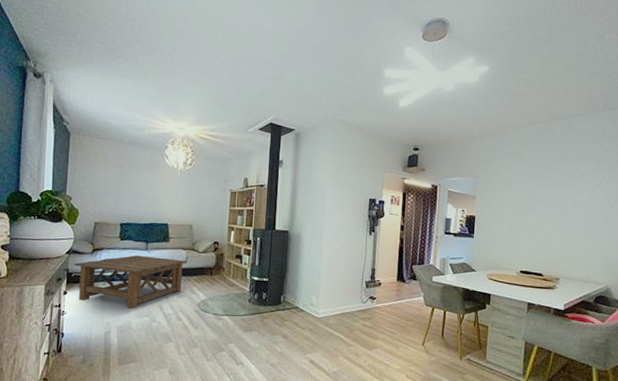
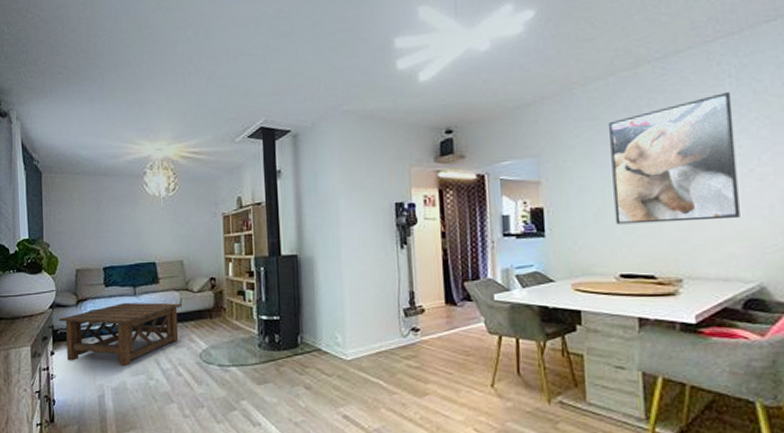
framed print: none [522,149,608,239] -> present [609,92,740,225]

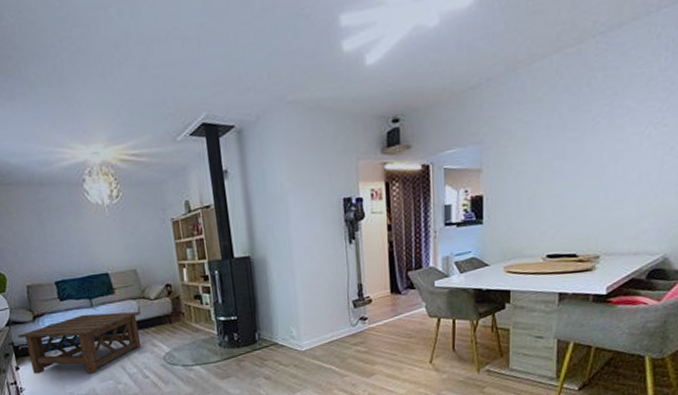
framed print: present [609,92,740,225] -> none [547,68,665,208]

